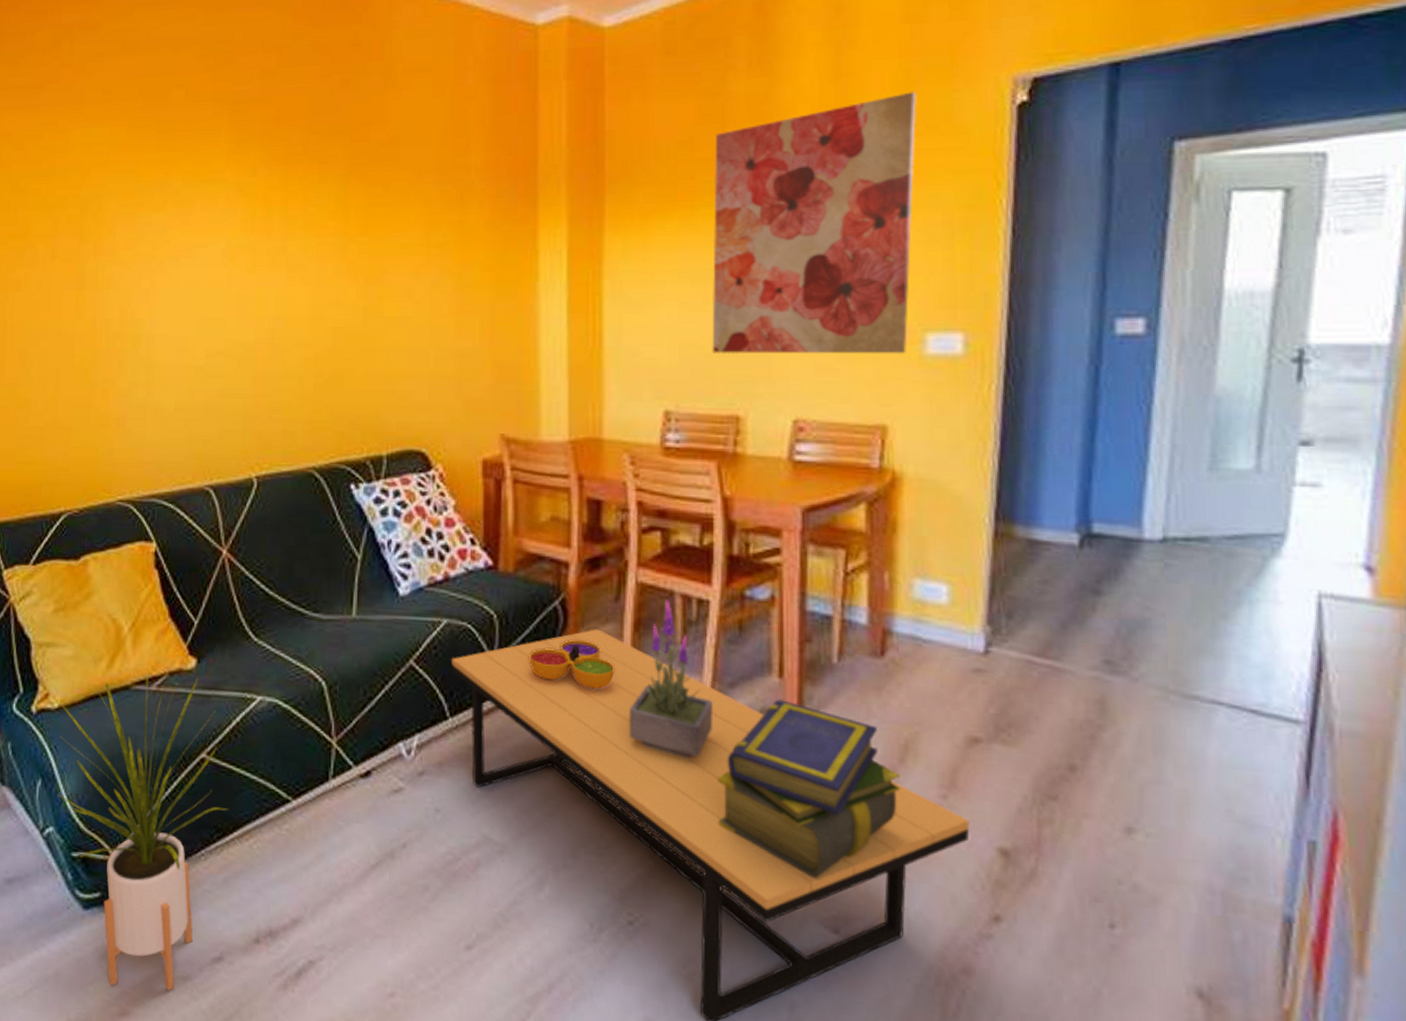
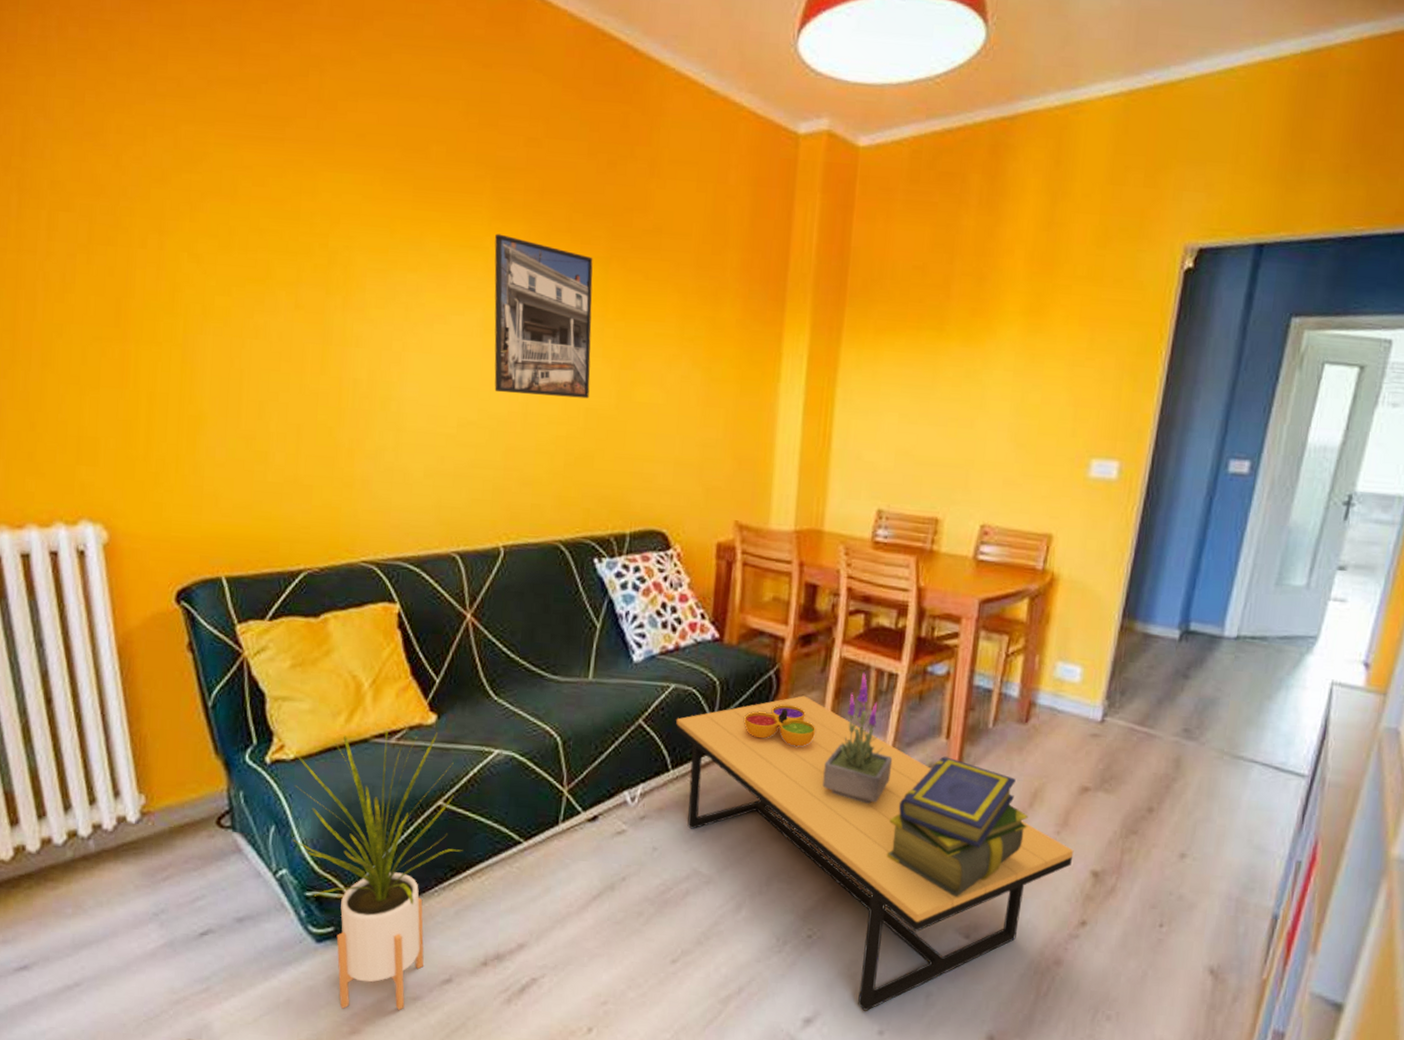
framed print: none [234,164,336,320] -> present [494,233,593,399]
wall art: present [712,91,917,355] -> none [922,246,1110,475]

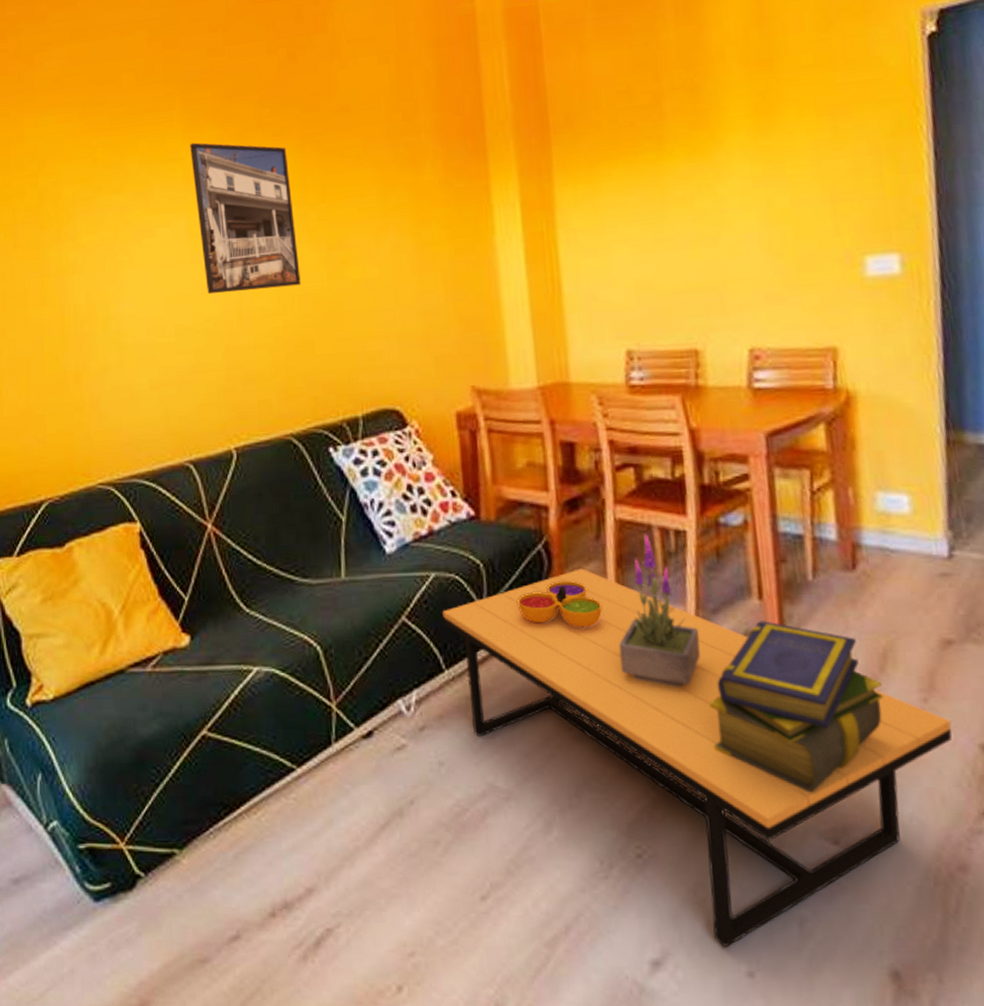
house plant: present [293,731,462,1010] -> none [57,655,233,977]

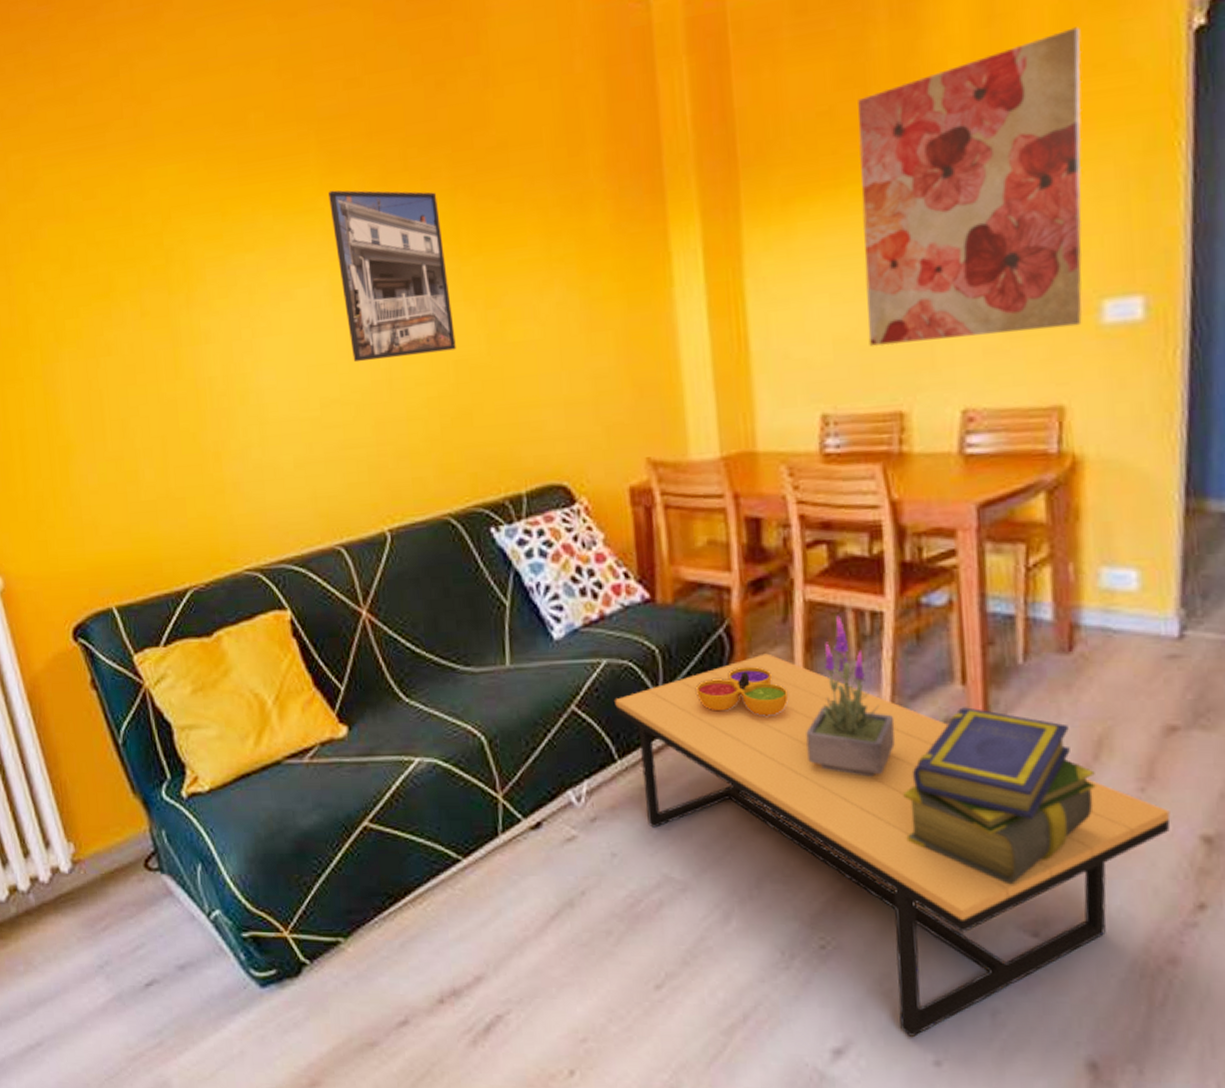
wall art: none [651,29,849,292] -> present [858,27,1082,347]

